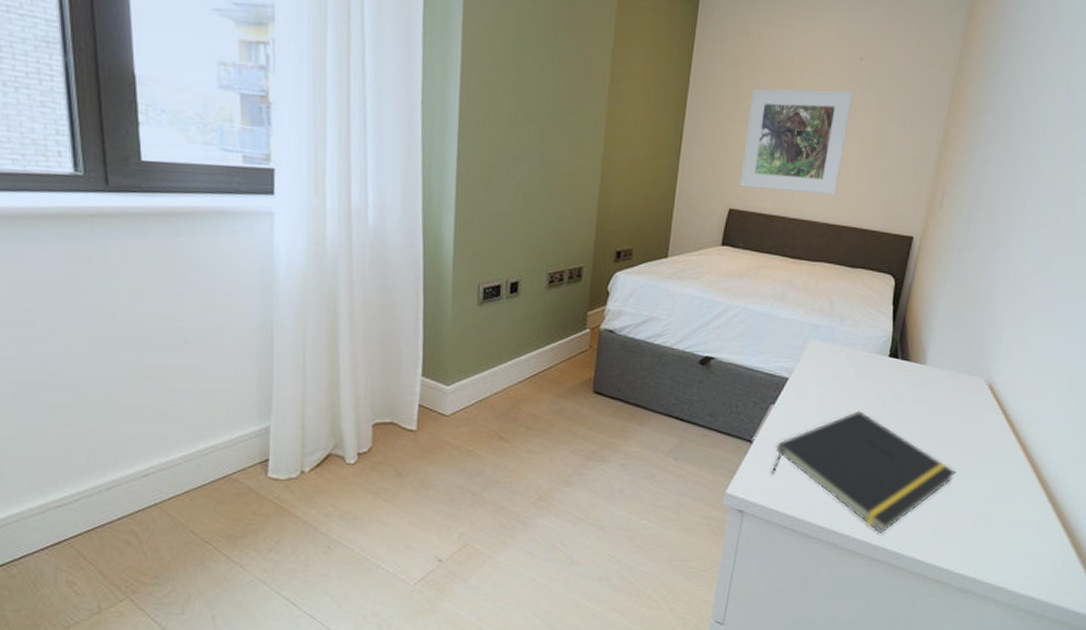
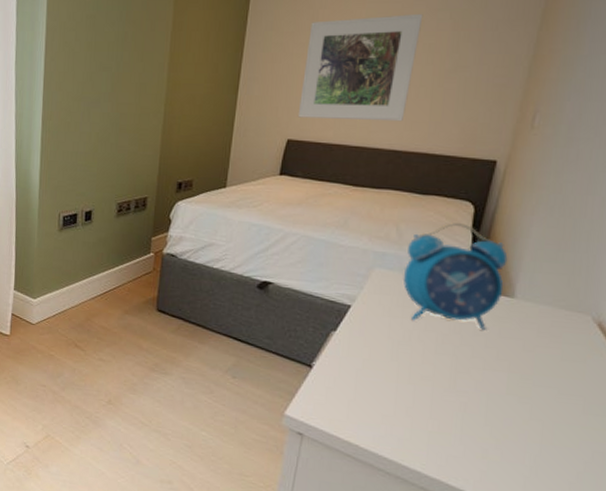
notepad: present [771,411,956,533] -> none [332,343,555,474]
alarm clock: none [834,295,921,397] -> present [403,223,508,331]

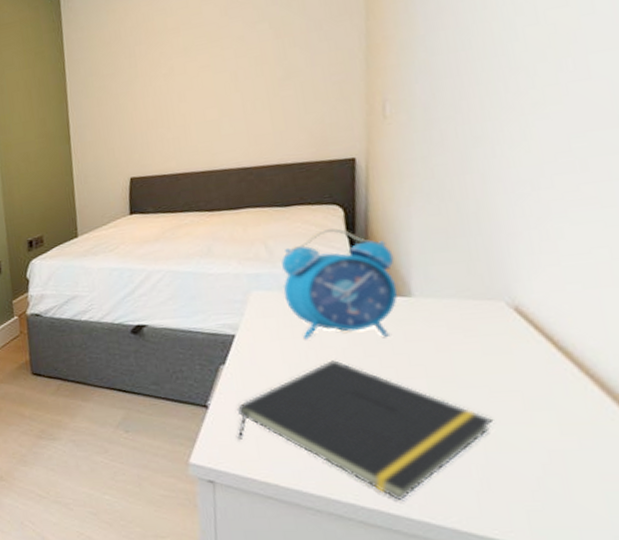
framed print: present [297,14,423,122] -> none [129,30,246,154]
notepad: none [332,343,555,474] -> present [236,360,494,500]

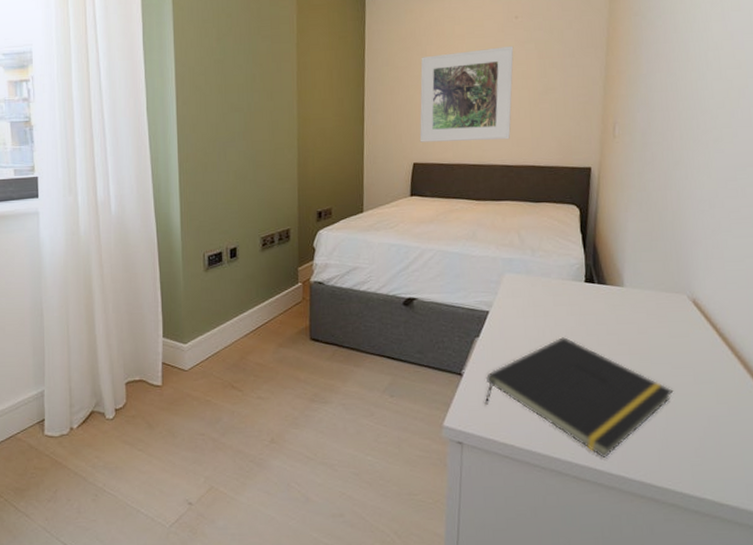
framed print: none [129,30,246,154] -> present [419,46,514,142]
alarm clock: present [281,228,398,340] -> none [529,225,614,320]

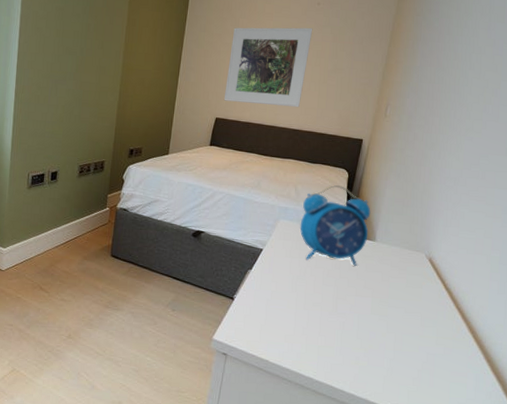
notepad: present [484,337,674,458] -> none [249,277,403,378]
alarm clock: none [529,225,614,320] -> present [300,185,371,267]

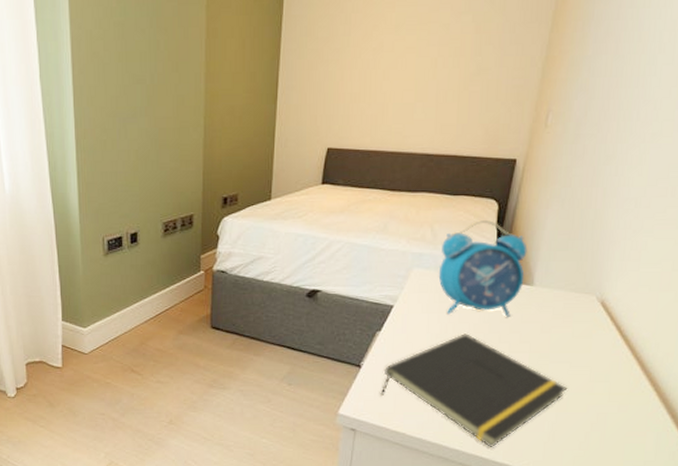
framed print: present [223,27,313,108] -> none [336,18,449,126]
notepad: none [249,277,403,378] -> present [380,333,568,447]

